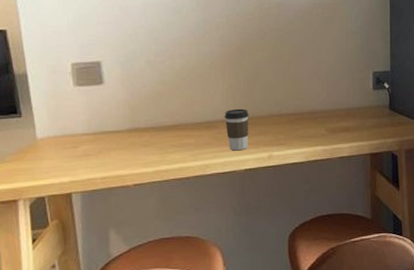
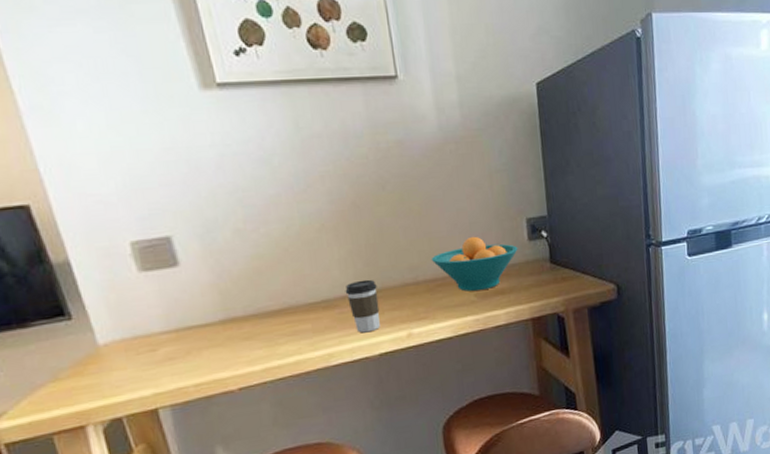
fruit bowl: none [293,82,364,126] -> present [431,236,518,292]

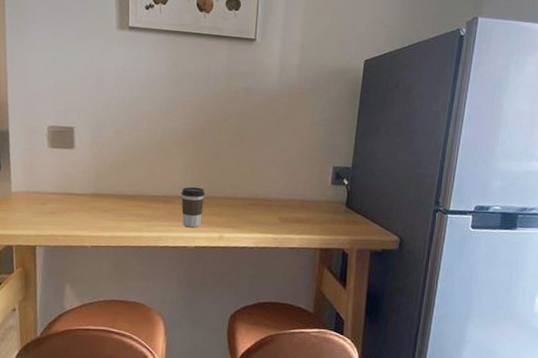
fruit bowl: present [431,236,518,292] -> none [250,171,321,216]

